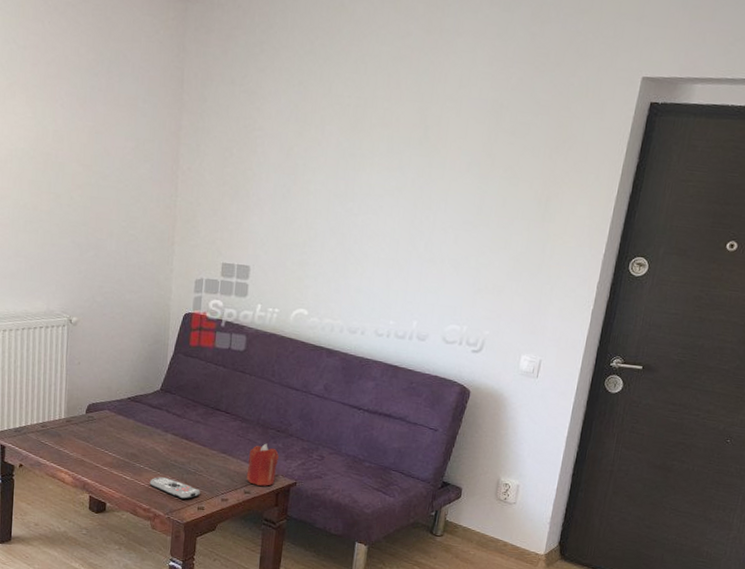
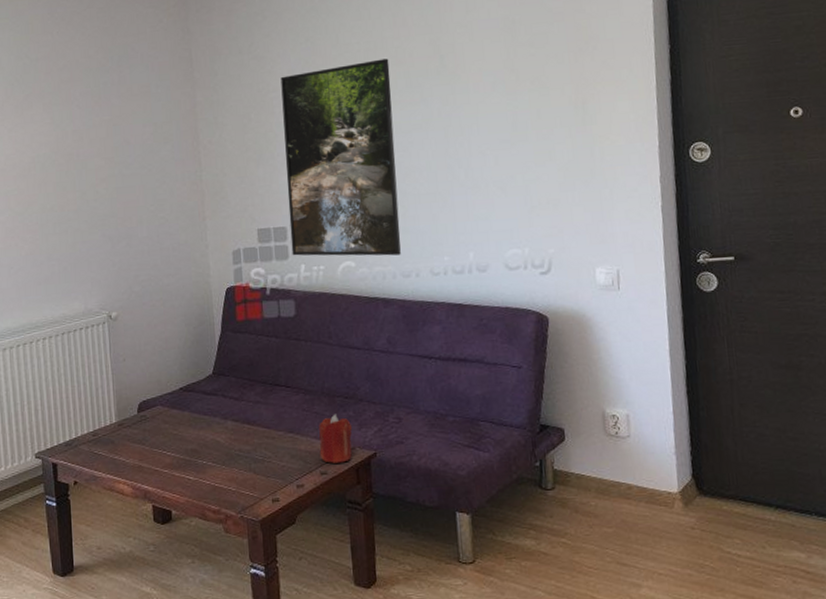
remote control: present [149,477,200,500] -> none [215,471,272,493]
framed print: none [251,116,376,312] -> present [280,58,401,256]

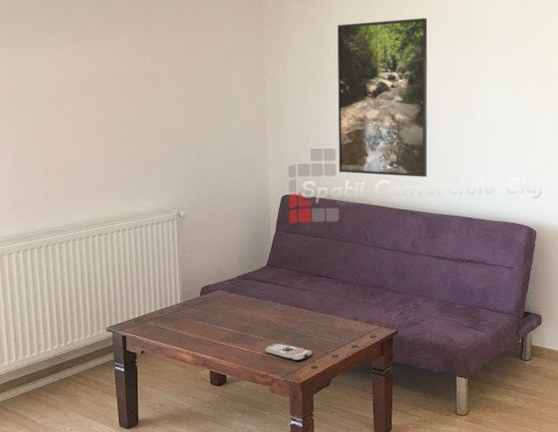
remote control: none [215,471,272,493] -> present [265,344,312,362]
candle: present [319,414,353,463] -> none [352,300,380,339]

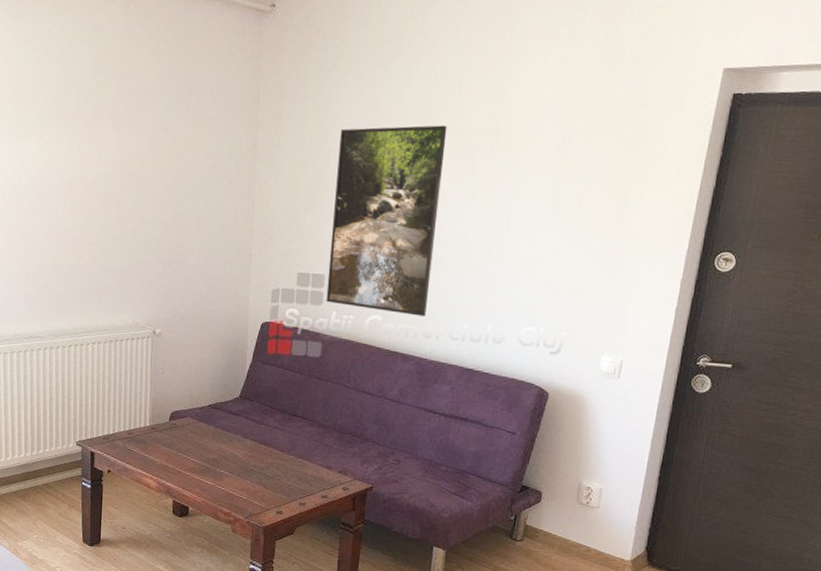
remote control: present [265,344,312,362] -> none [229,482,279,504]

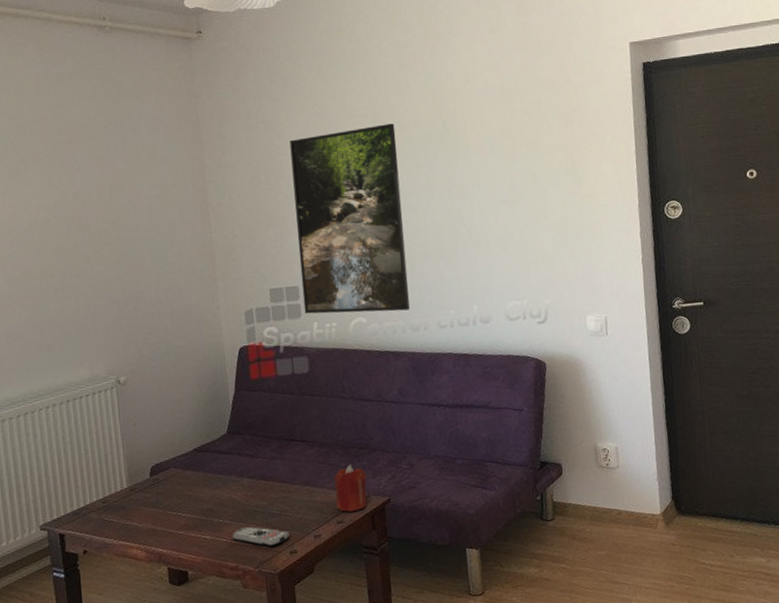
remote control: none [229,482,279,504] -> present [232,527,290,547]
candle: none [323,448,356,491] -> present [334,464,367,512]

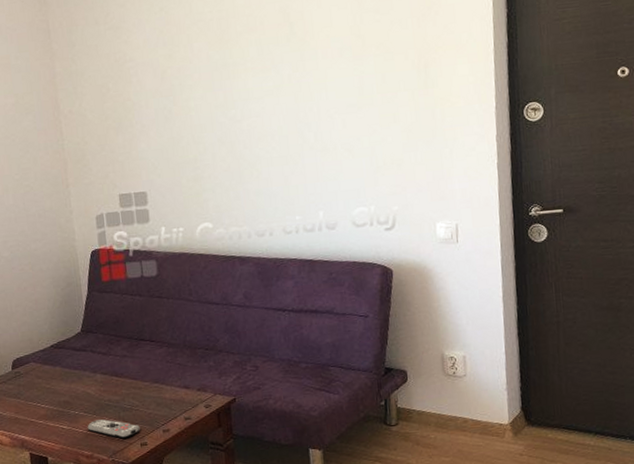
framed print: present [289,123,410,314] -> none [136,26,255,219]
candle: present [334,464,367,512] -> none [182,364,213,409]

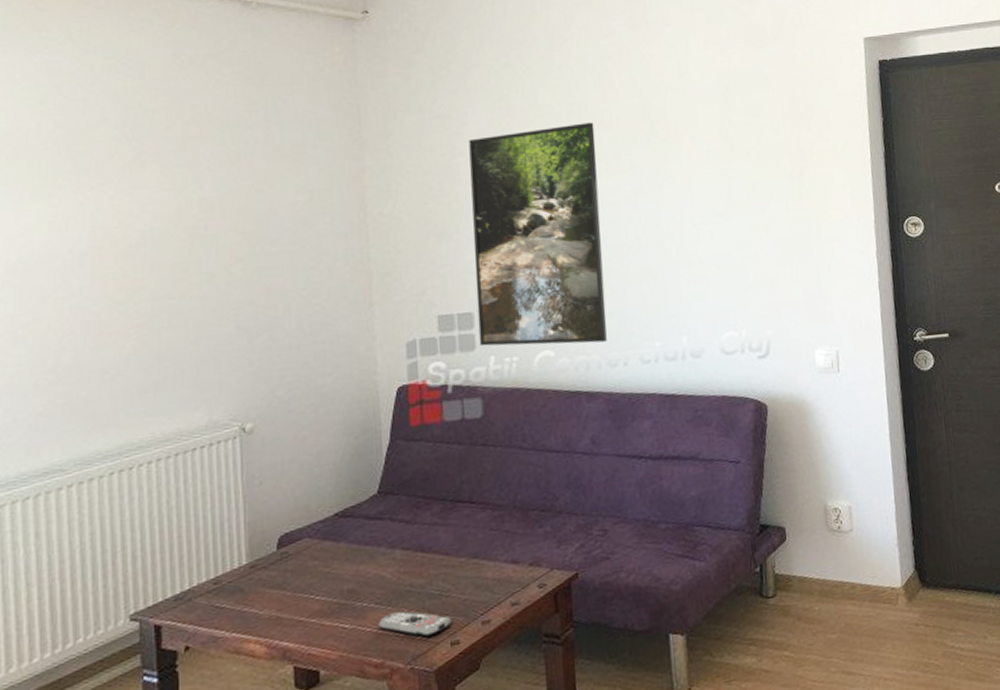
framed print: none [136,26,255,219] -> present [469,122,607,347]

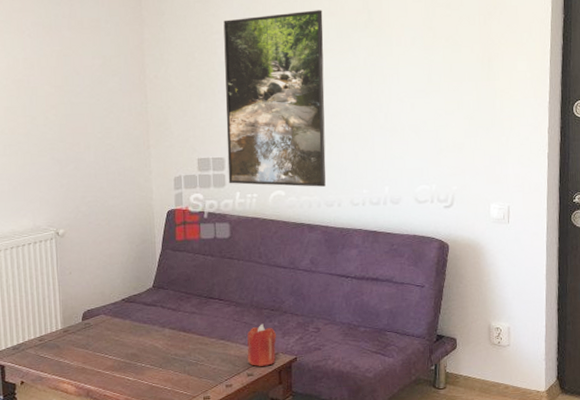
remote control: present [378,611,451,638] -> none [152,373,204,392]
candle: none [509,530,550,591] -> present [247,324,277,366]

